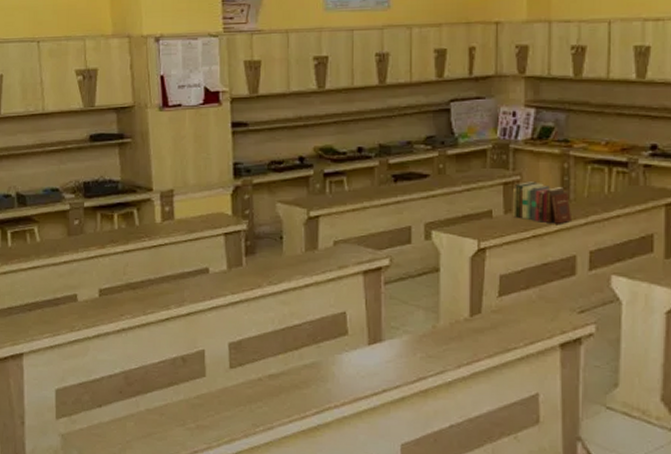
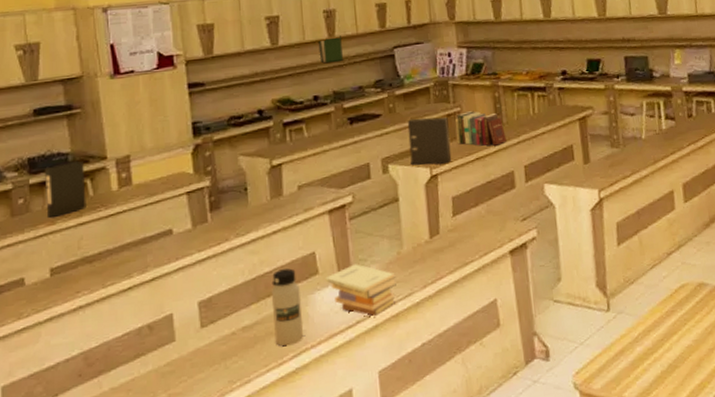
binder: none [97,189,133,242] -> present [44,160,87,219]
water bottle: none [298,324,328,402] -> present [271,268,303,347]
books: none [353,331,428,389] -> present [324,264,396,317]
binder: none [368,83,393,113] -> present [319,35,343,64]
binder: none [457,183,504,238] -> present [407,117,452,166]

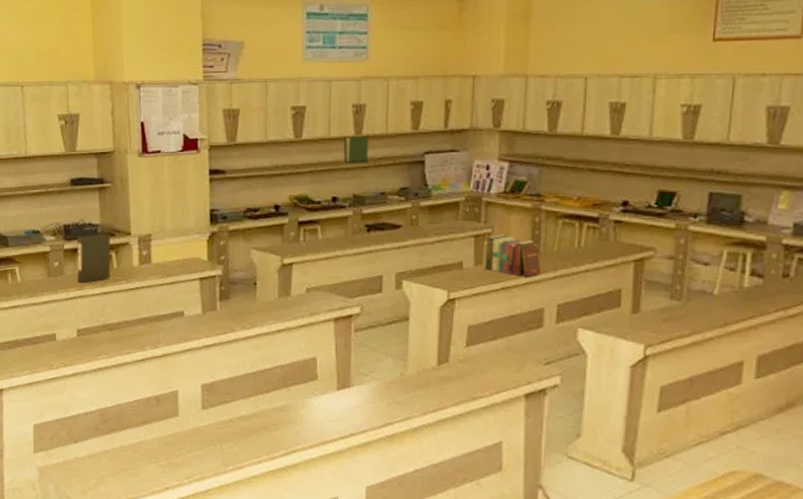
water bottle: present [271,268,303,347] -> none [269,368,297,444]
books: present [324,264,396,317] -> none [322,377,396,433]
binder: present [407,117,452,166] -> none [427,234,476,289]

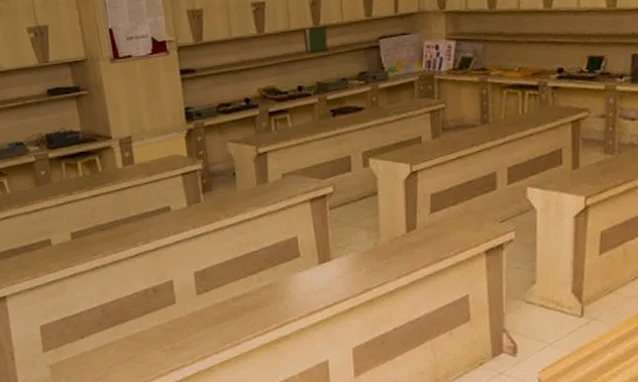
binder: present [76,233,111,284] -> none [59,139,97,190]
books: present [482,234,541,277] -> none [438,108,491,145]

